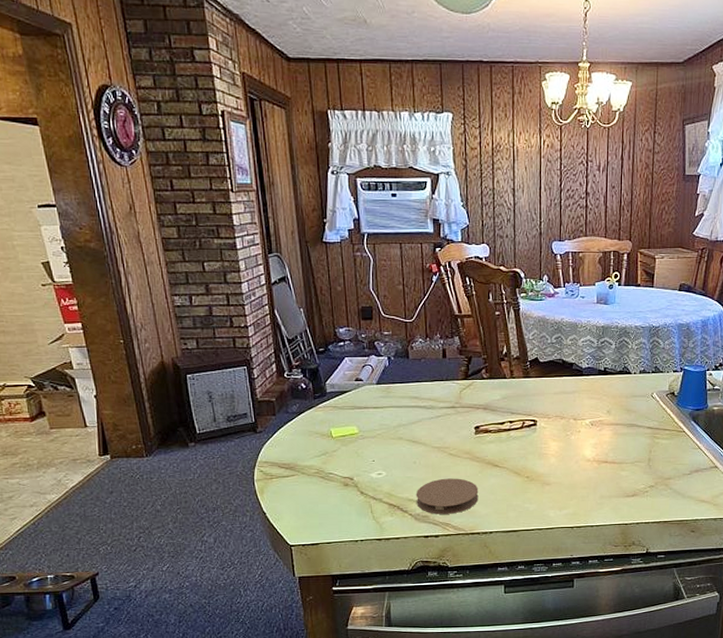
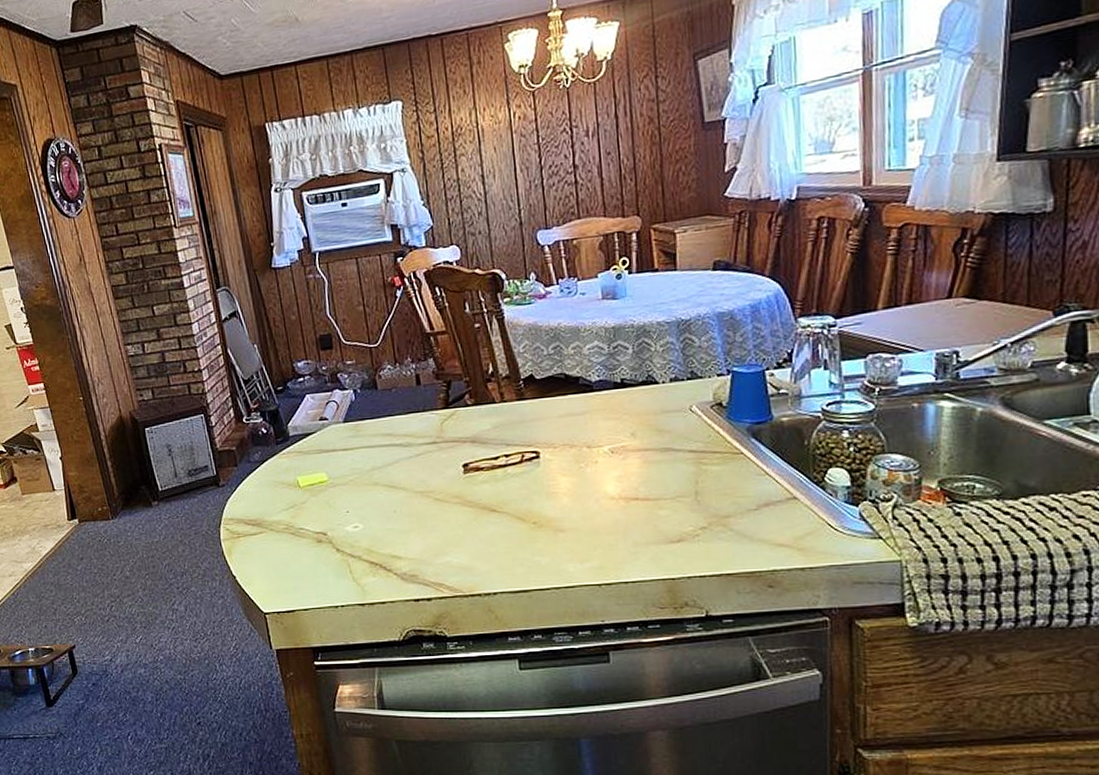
coaster: present [416,478,479,514] -> none [399,528,476,573]

